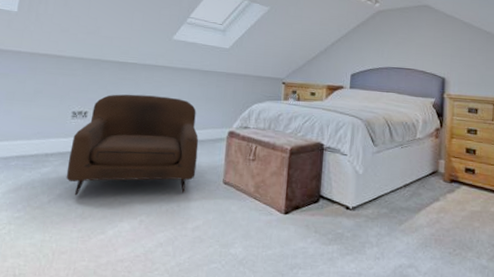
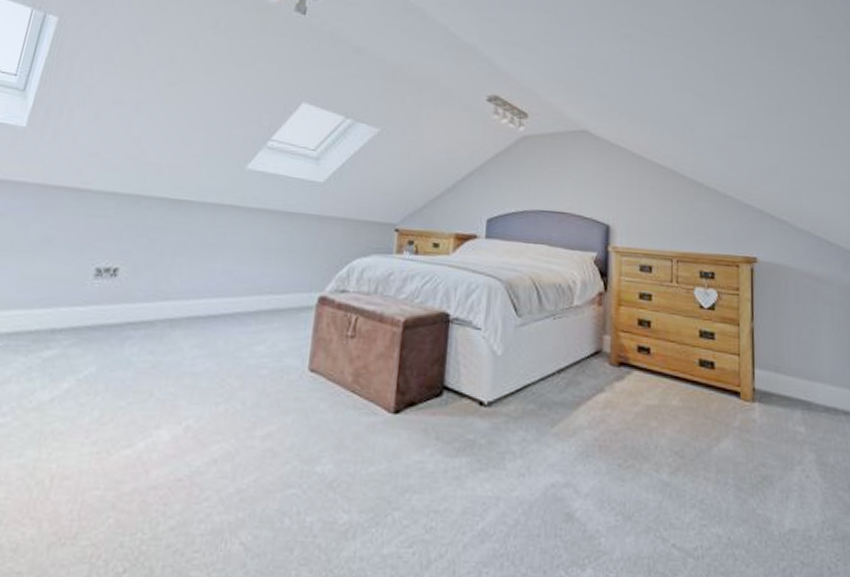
armchair: present [66,94,199,196] -> none [79,243,277,391]

